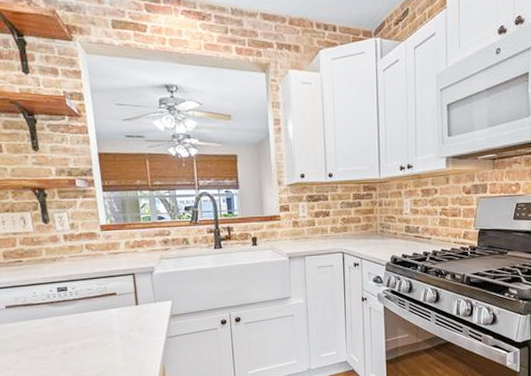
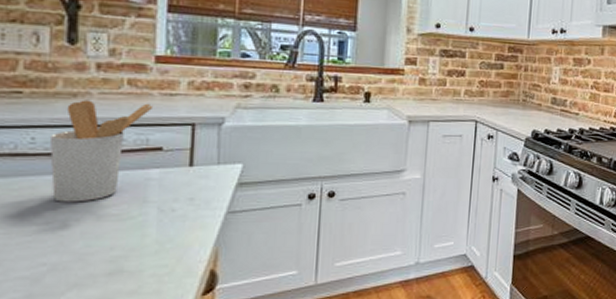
utensil holder: none [44,261,105,336] -> present [49,100,154,202]

